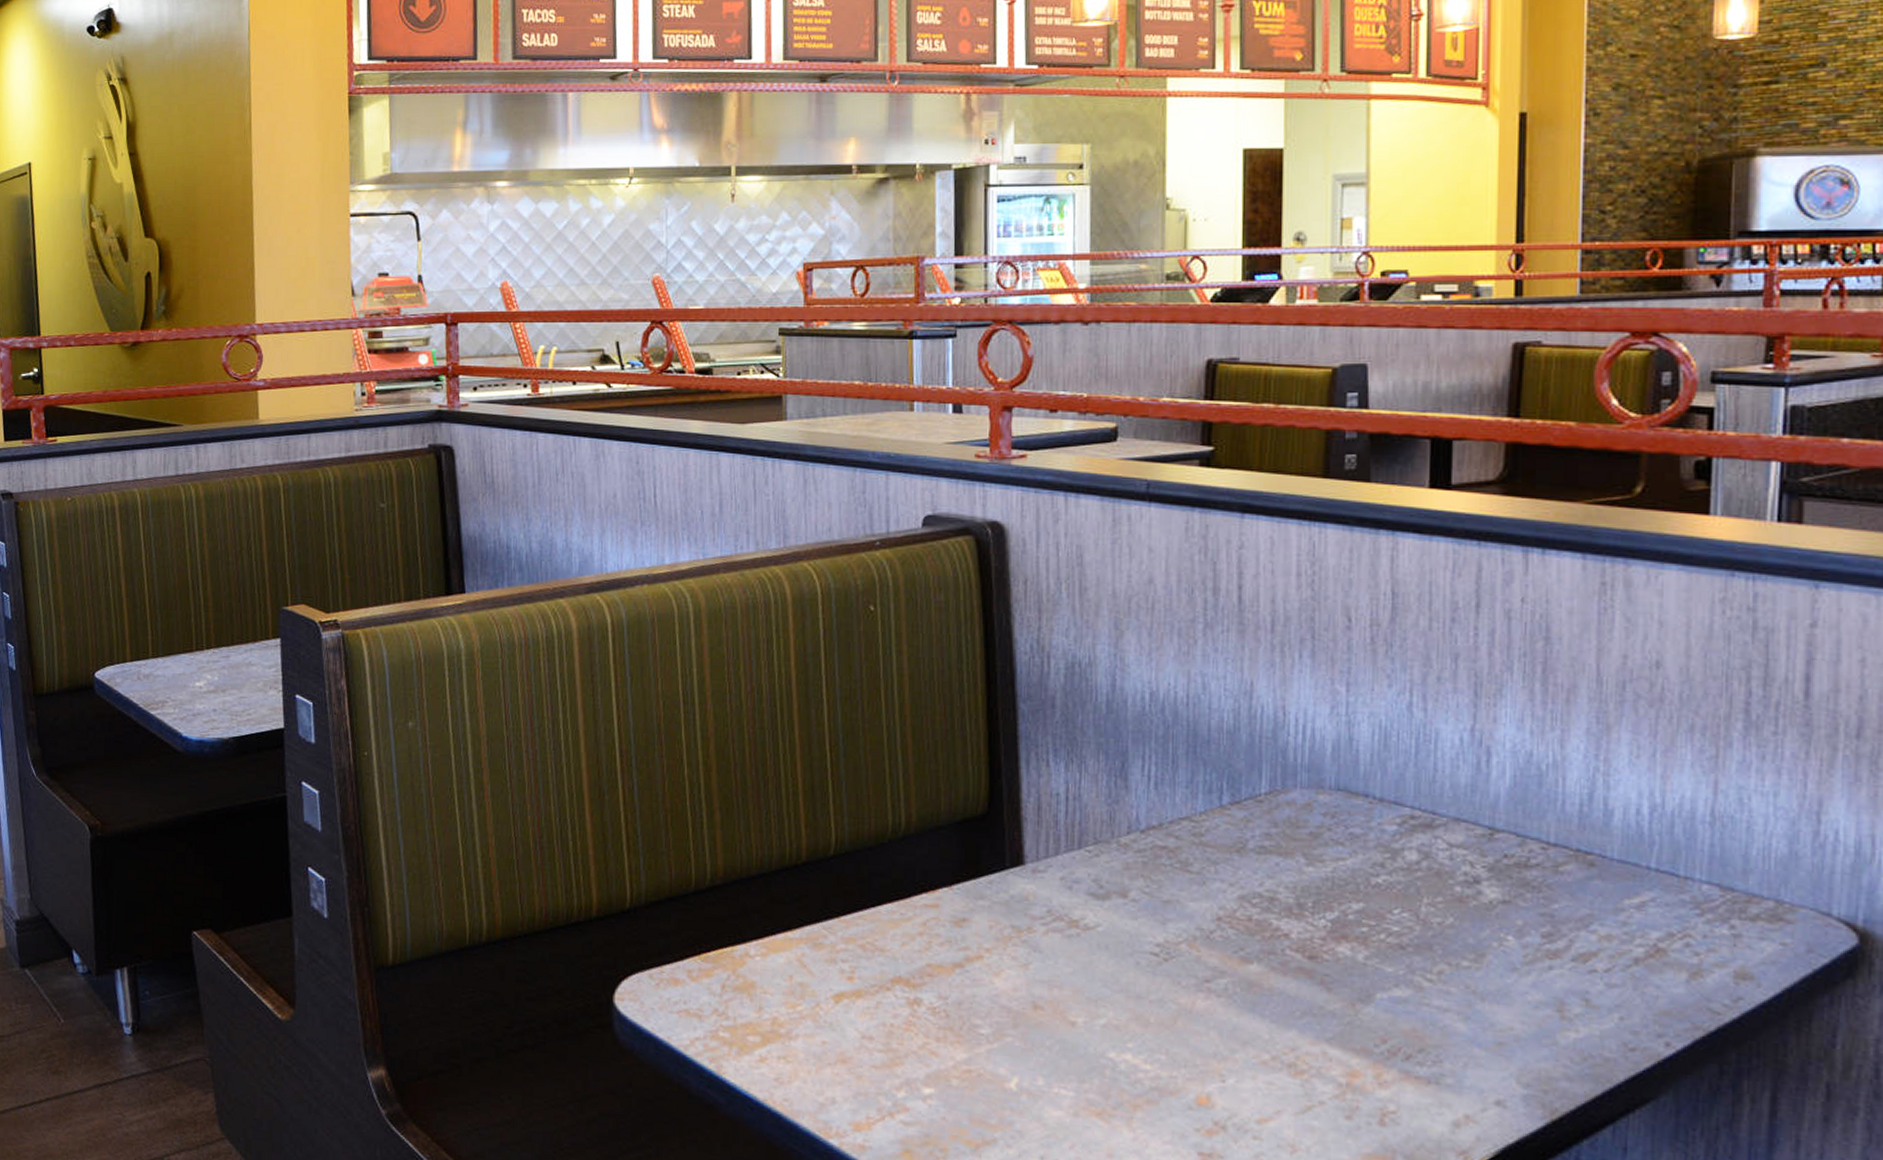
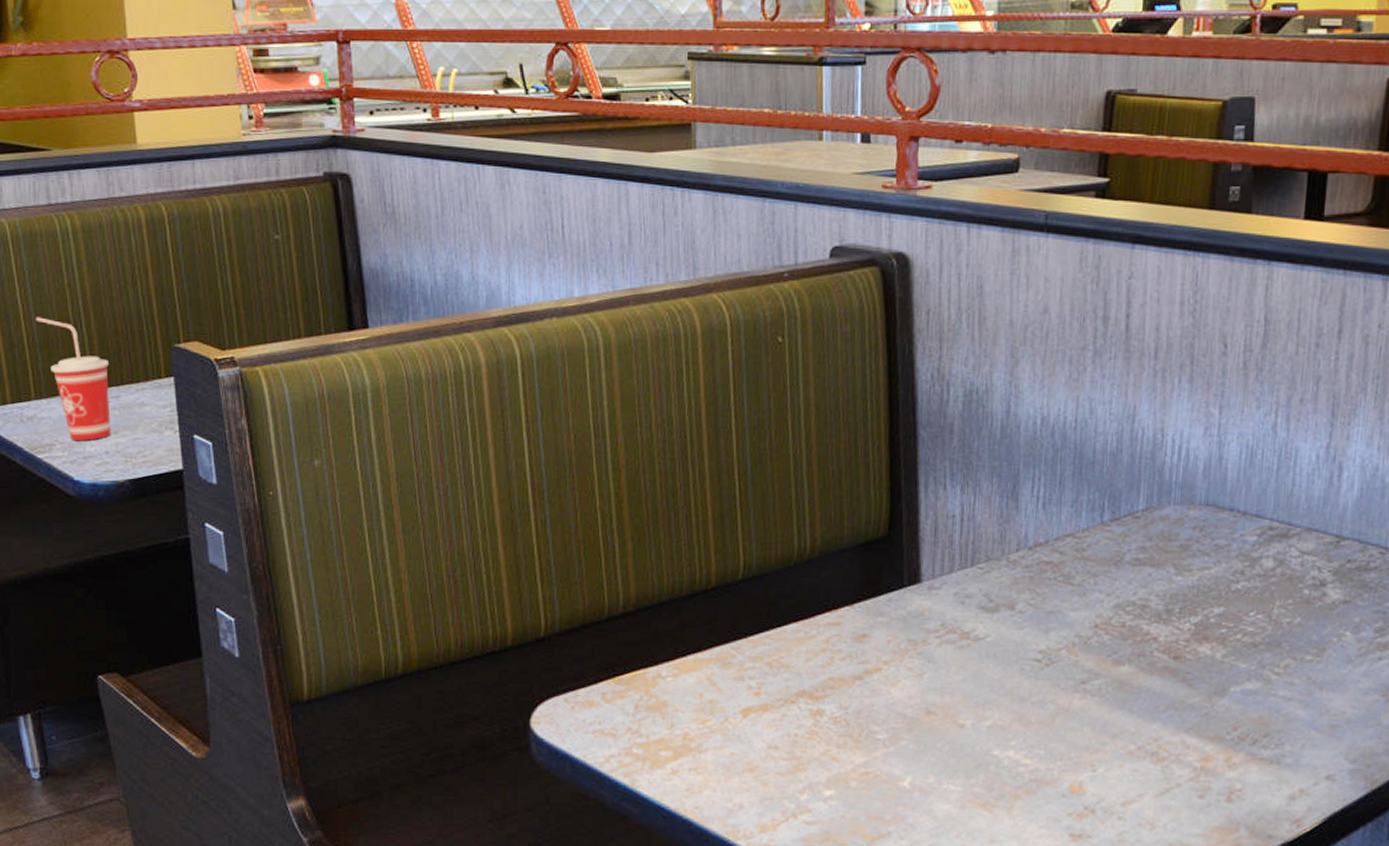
beverage cup: none [158,580,222,698] -> present [36,317,111,441]

